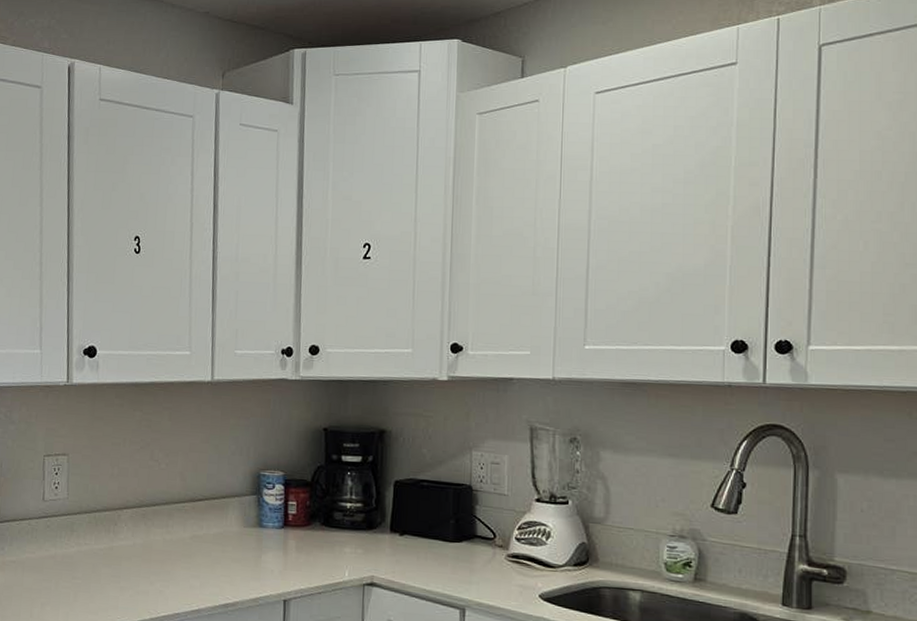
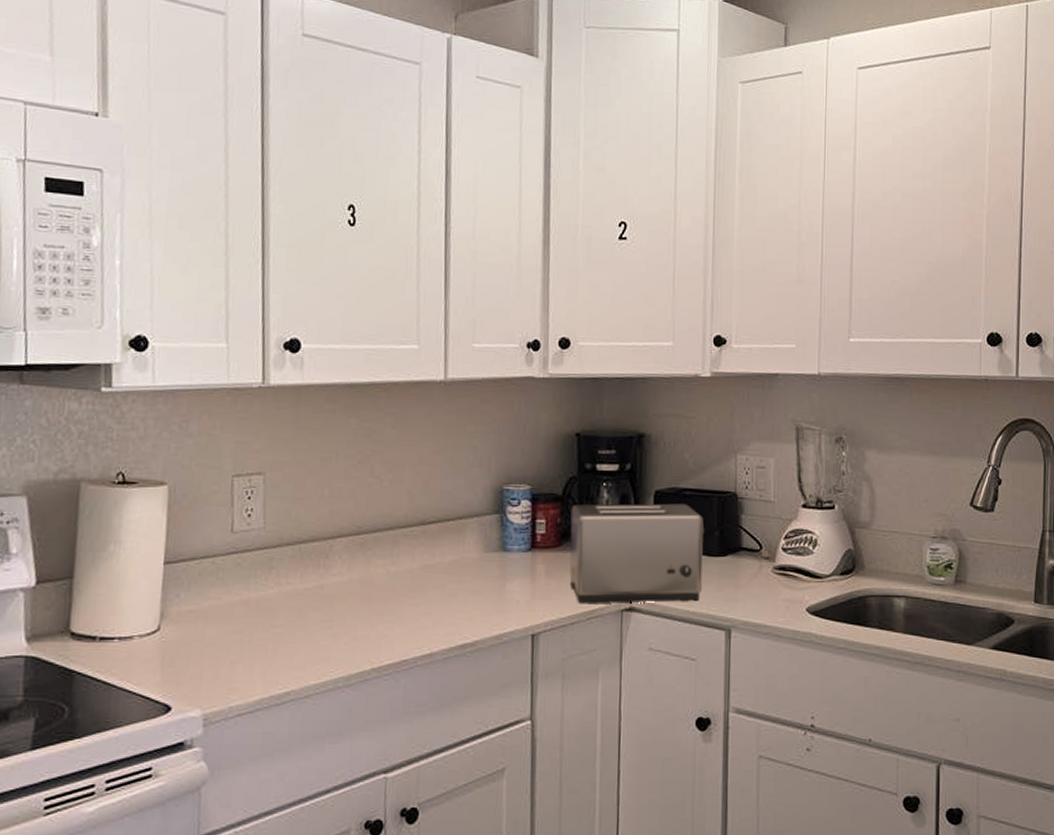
toaster: none [317,490,441,582] -> present [569,503,705,604]

